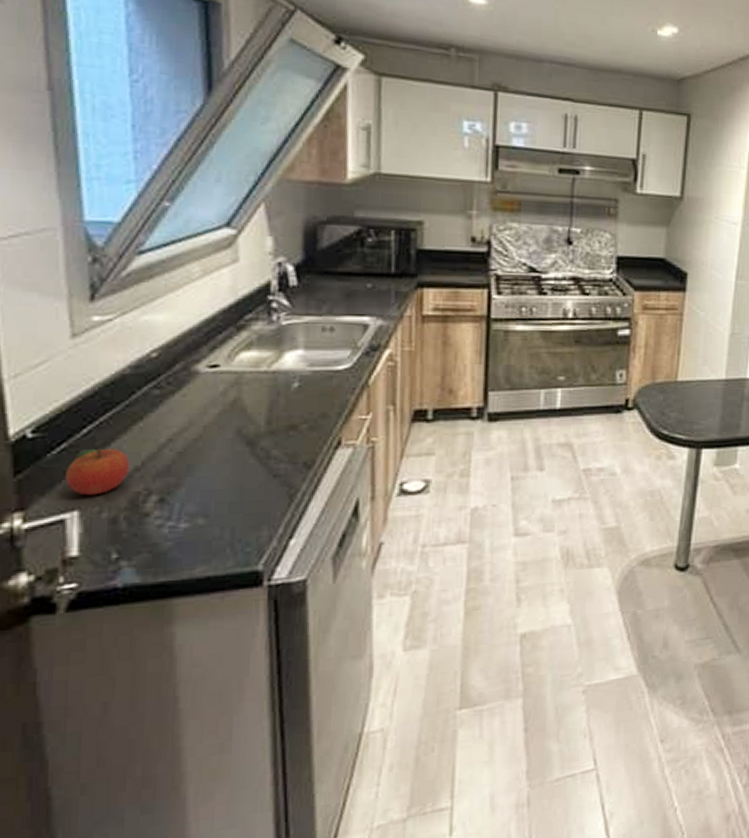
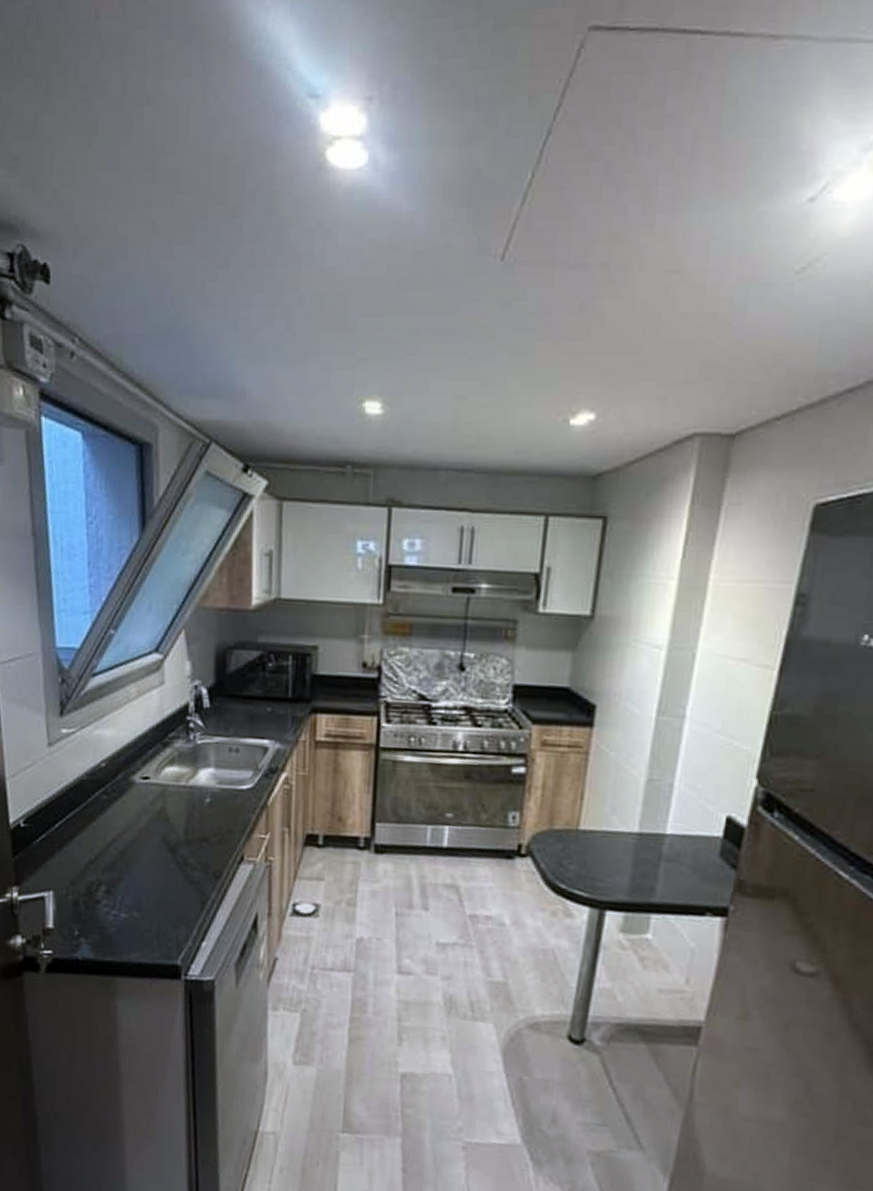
fruit: present [66,448,130,496] -> none [45,840,87,880]

